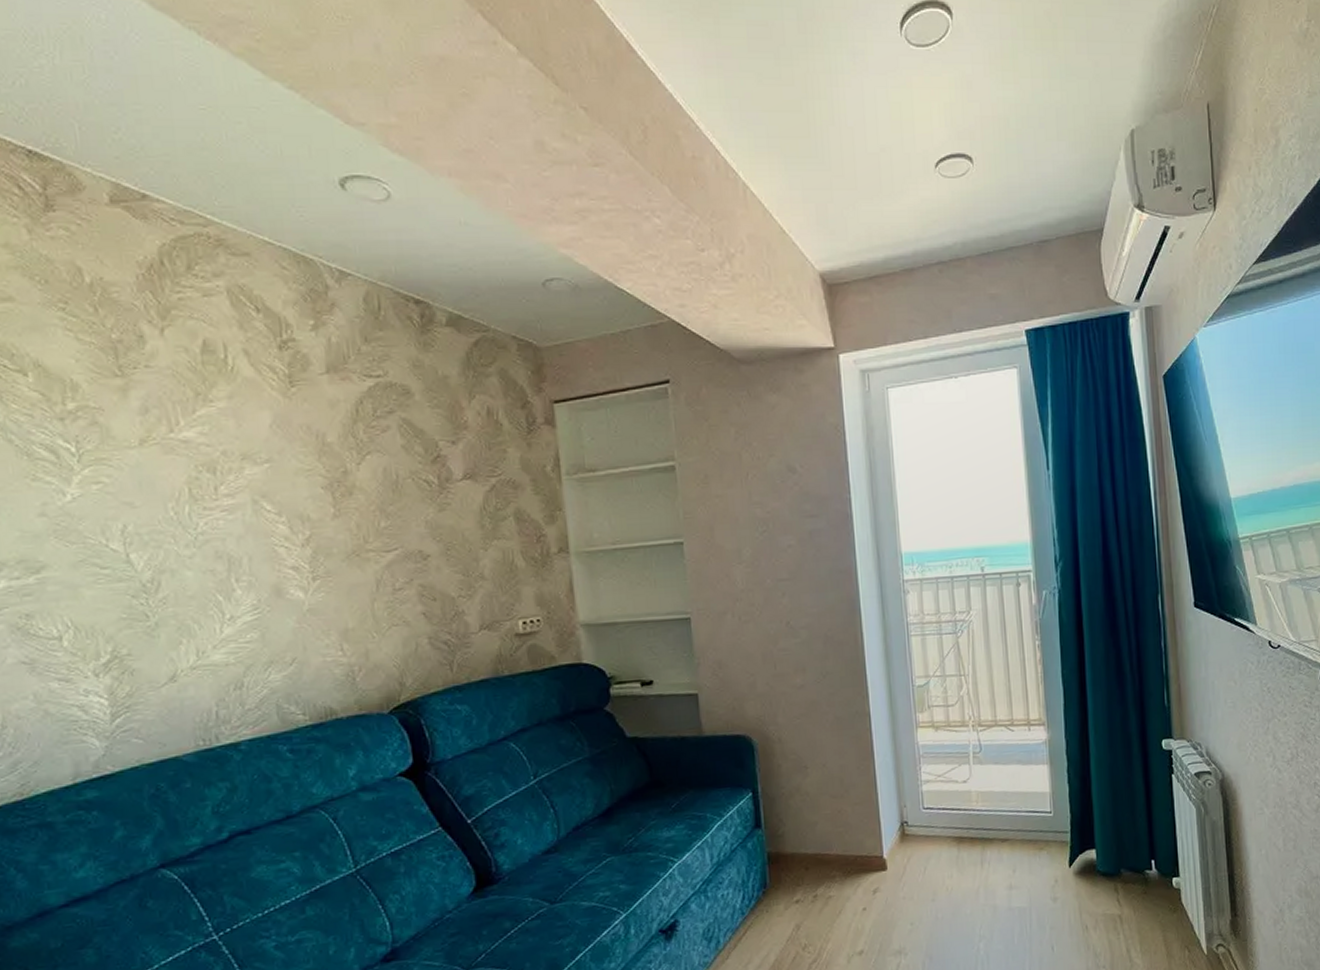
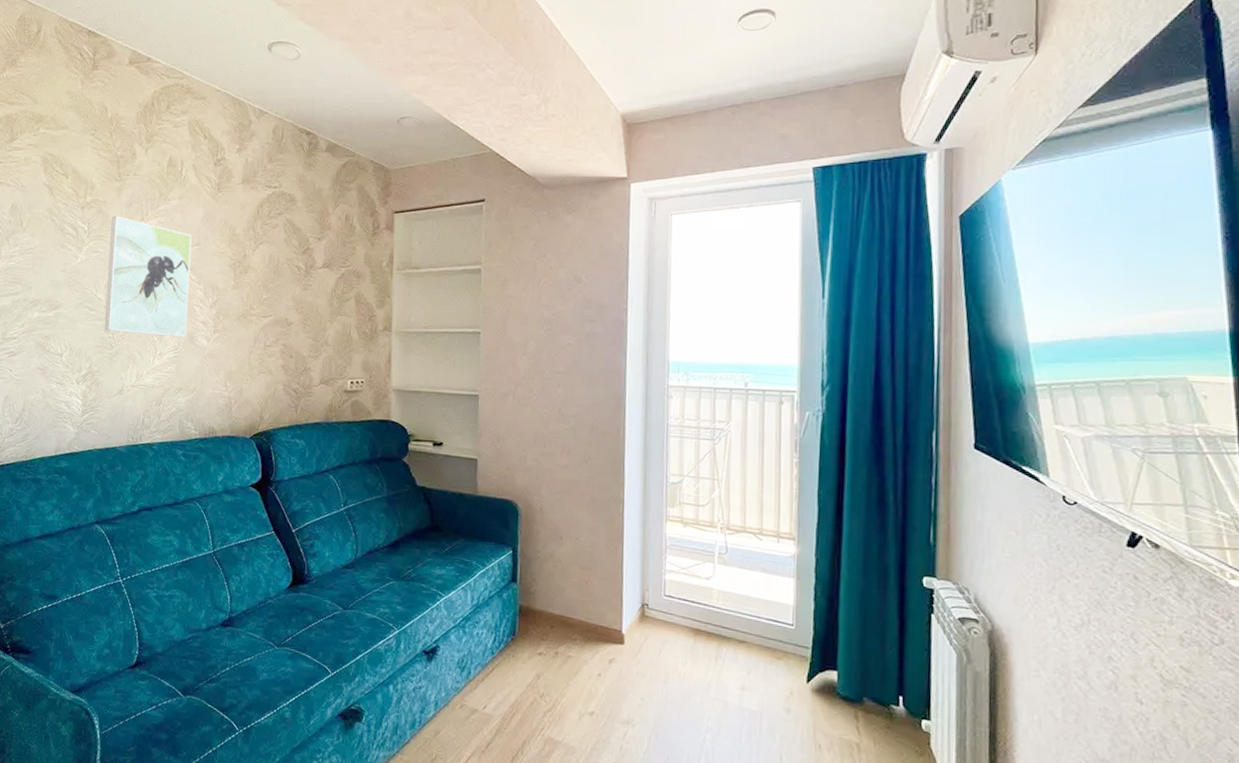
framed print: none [117,428,269,596] -> present [104,216,191,338]

